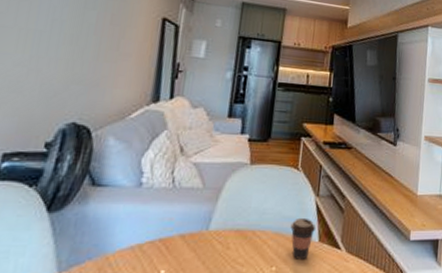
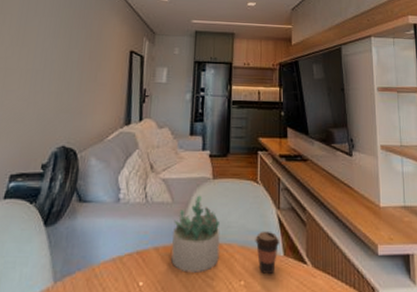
succulent plant: none [198,181,254,260] -> present [171,195,220,273]

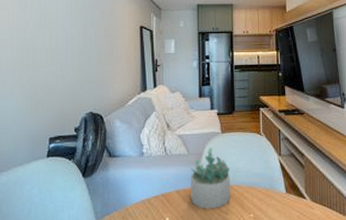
coffee cup: present [255,231,280,274] -> none [261,173,282,208]

